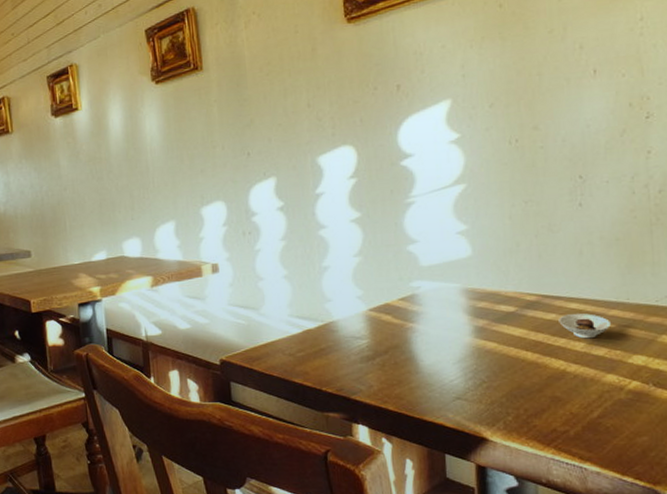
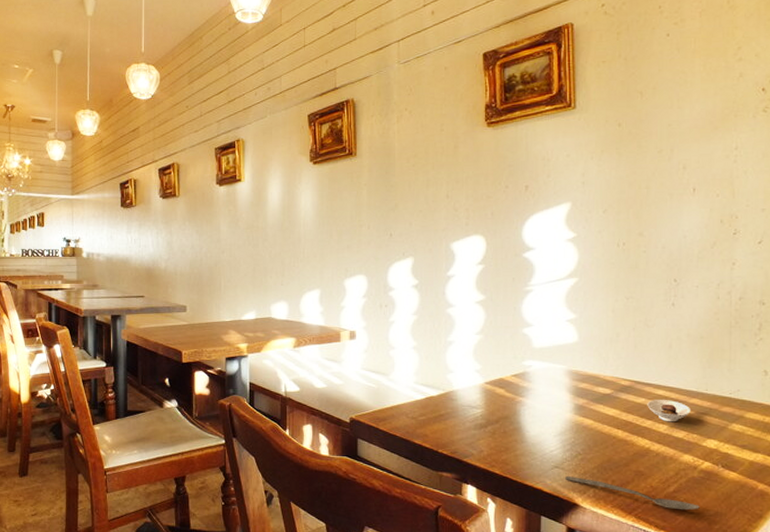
spoon: none [470,407,631,438] -> present [565,475,700,511]

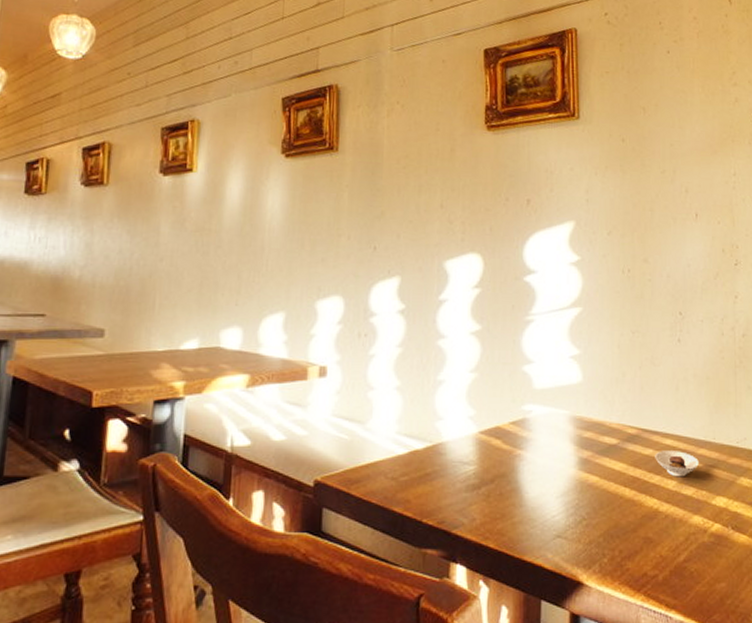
spoon: present [565,475,700,511] -> none [568,546,711,584]

